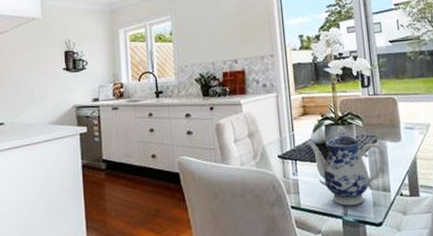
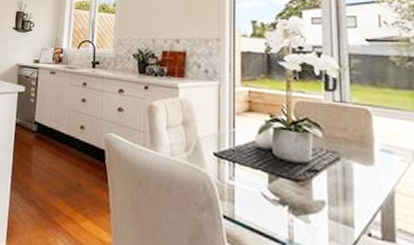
teapot: present [306,127,386,206] -> none [249,133,351,234]

